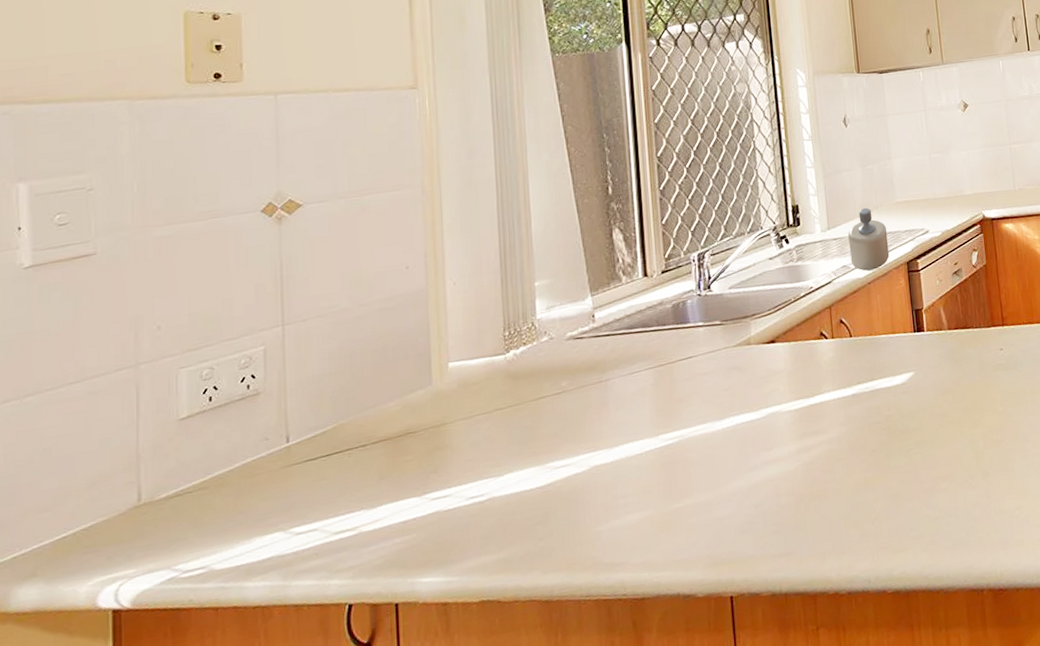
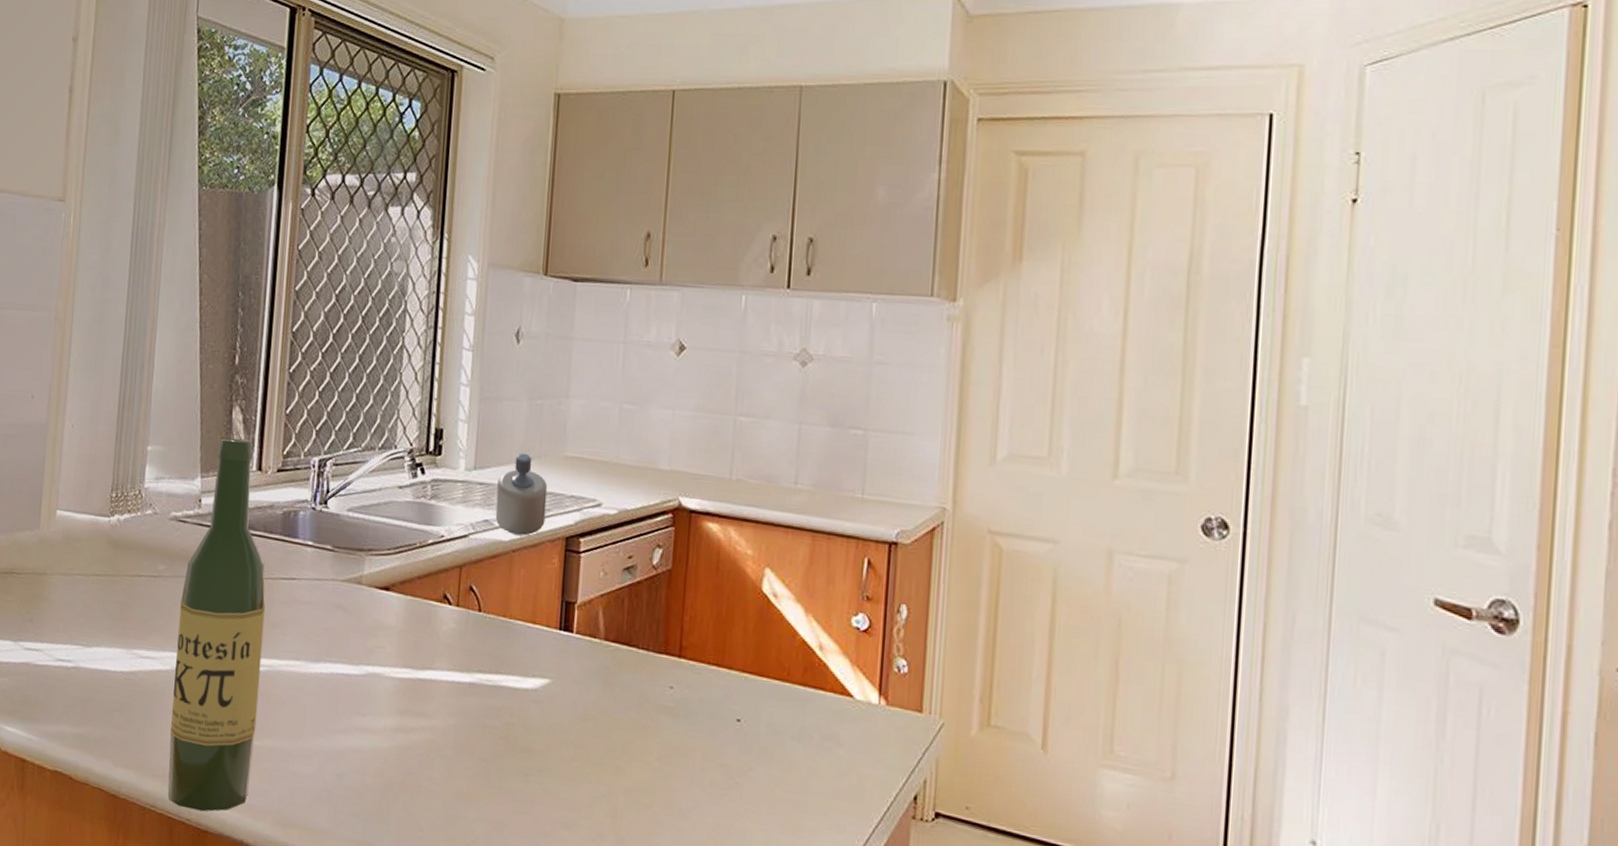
wine bottle: none [588,253,678,586] -> present [167,438,266,812]

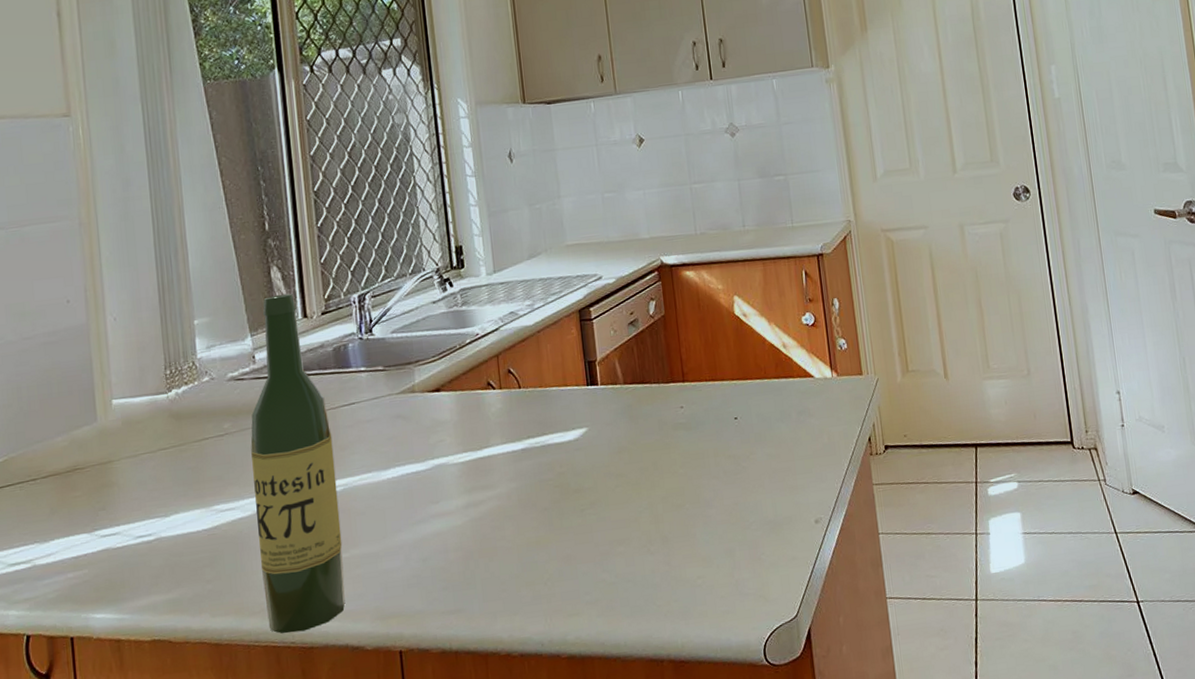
soap dispenser: present [495,453,548,536] -> none [515,250,560,318]

